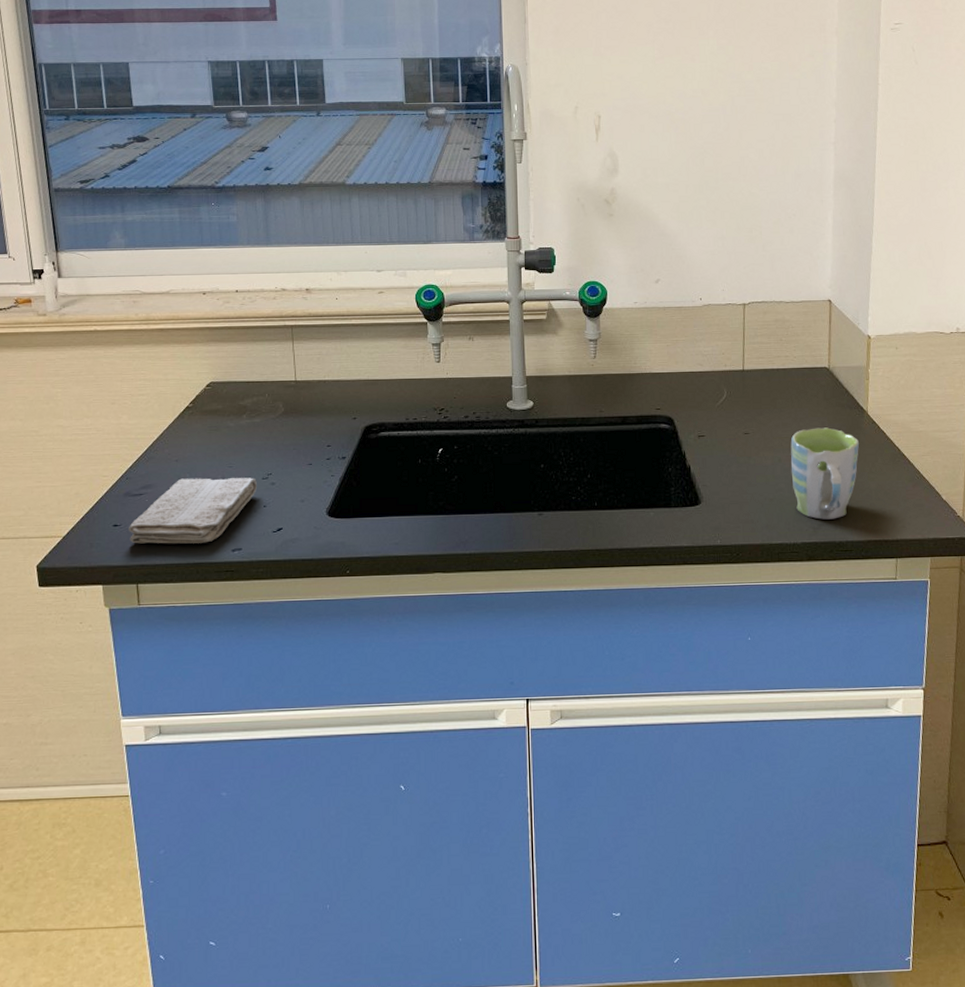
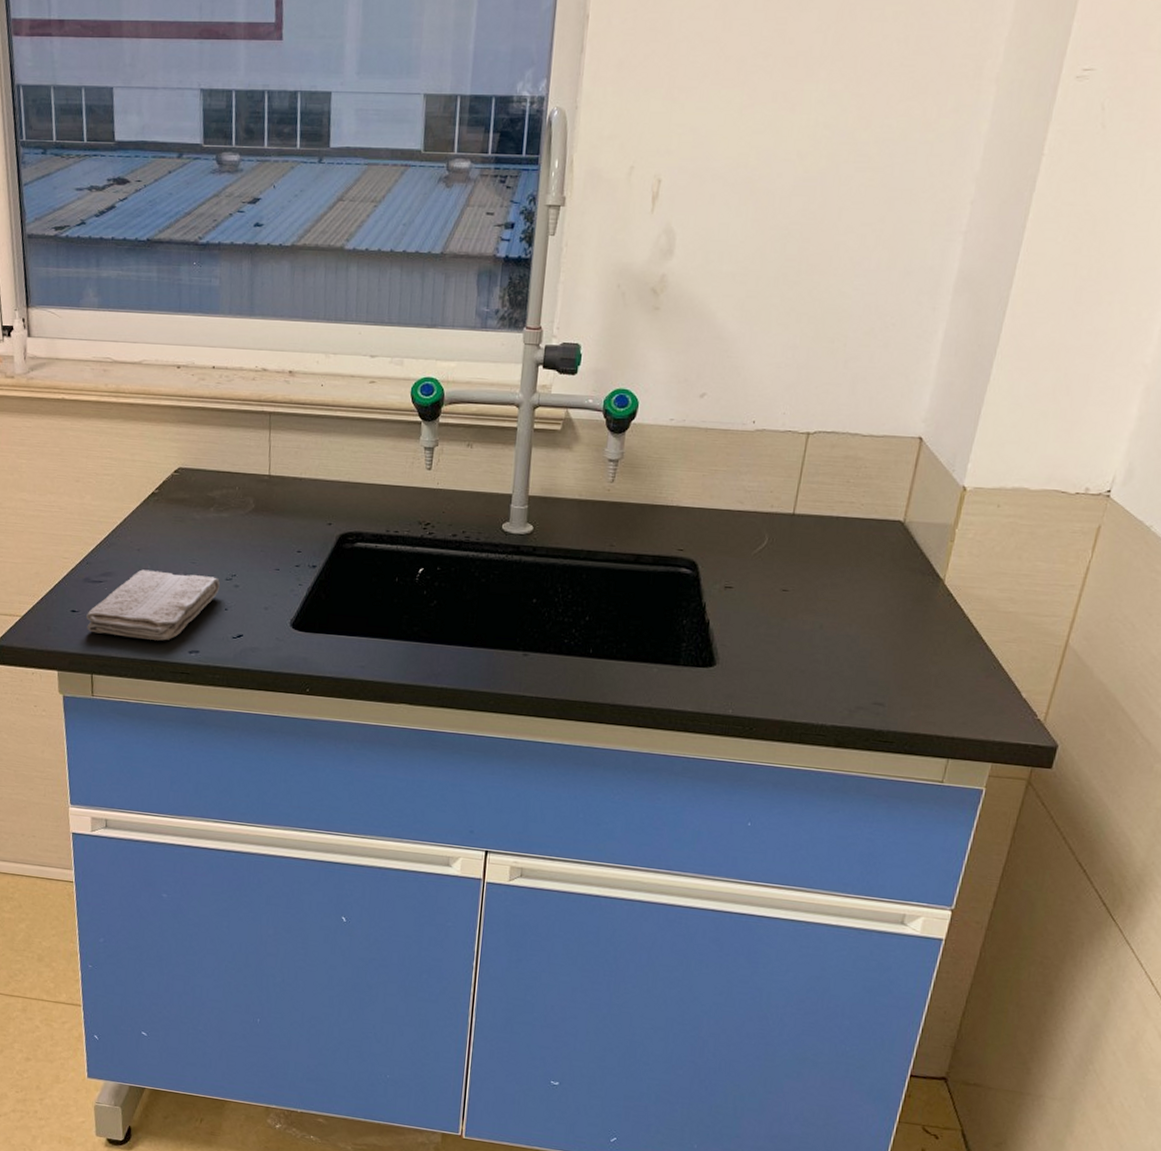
mug: present [790,427,859,520] -> none [832,593,926,704]

